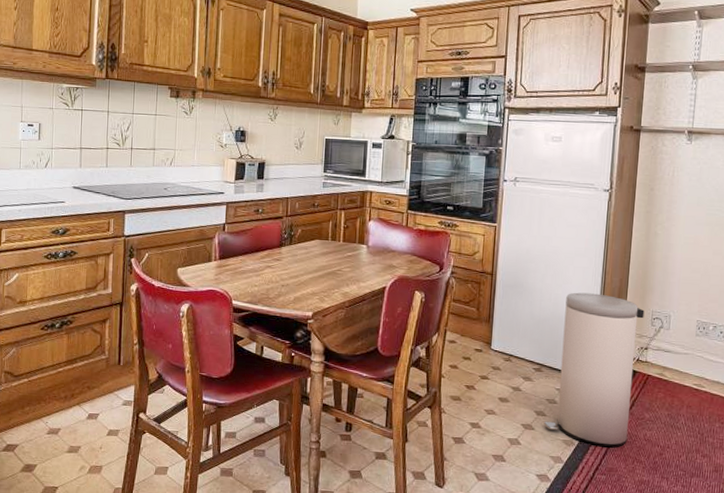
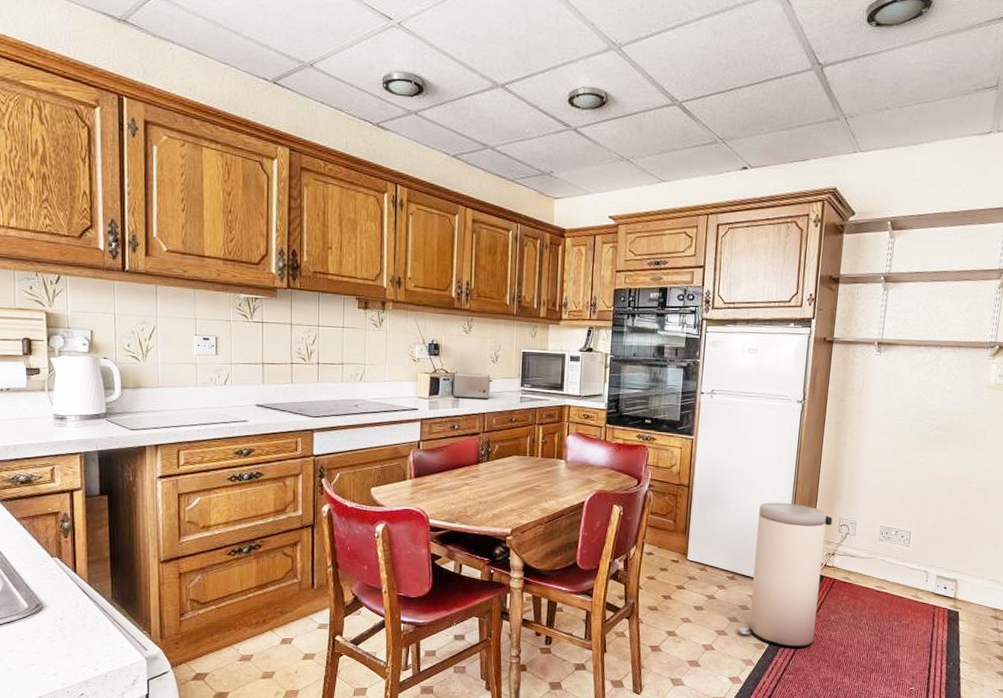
toaster: none [257,157,297,186] -> present [453,372,493,401]

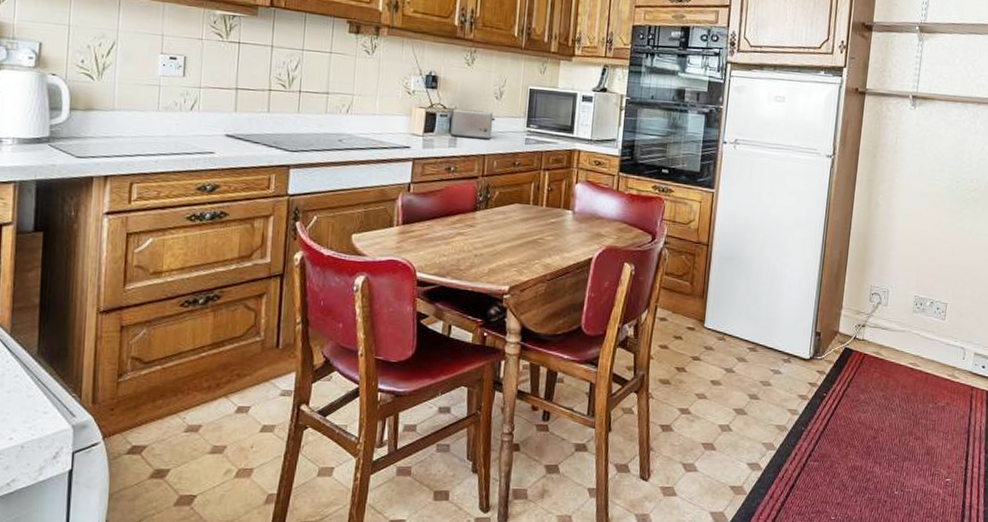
pedal bin: present [736,502,833,650] -> none [756,265,863,433]

